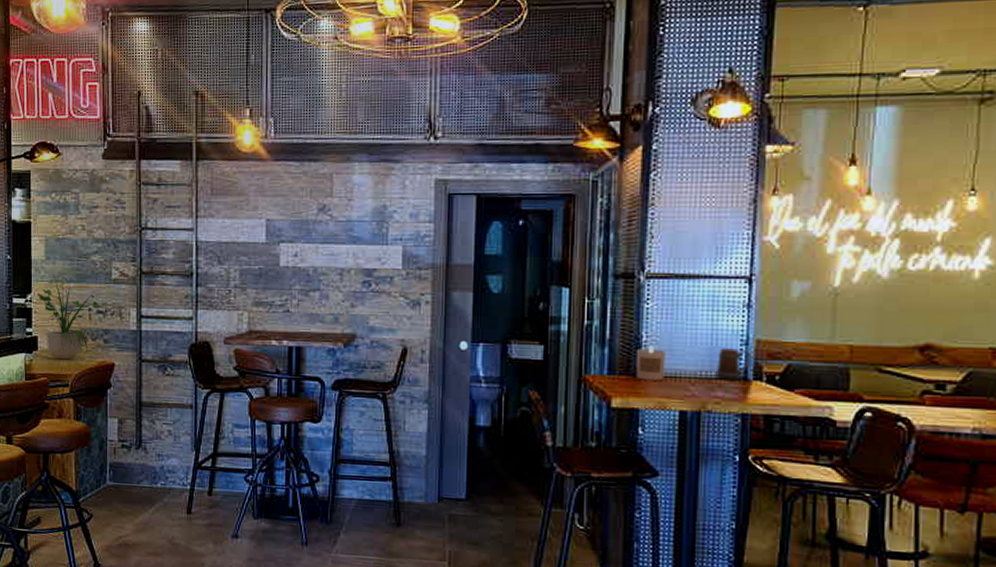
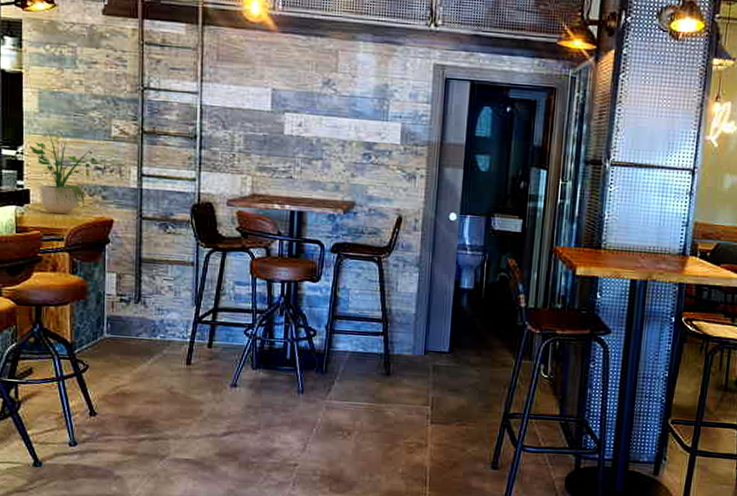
candle: present [635,345,665,381] -> none [597,223,623,254]
beer mug: present [715,348,752,380] -> none [661,228,690,255]

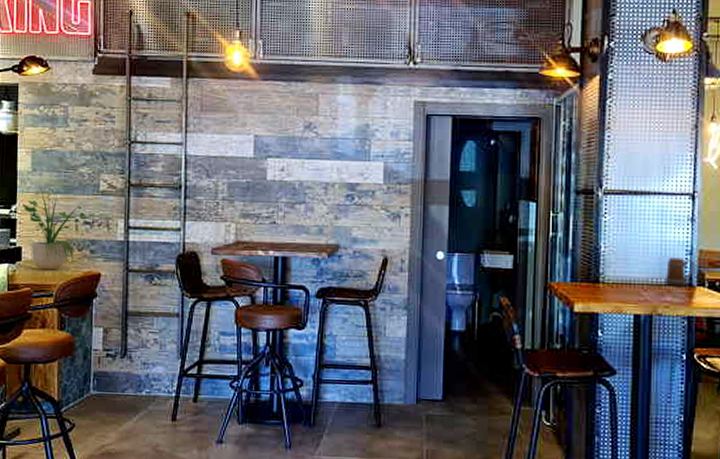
beer mug: none [661,228,690,255] -> present [664,257,695,286]

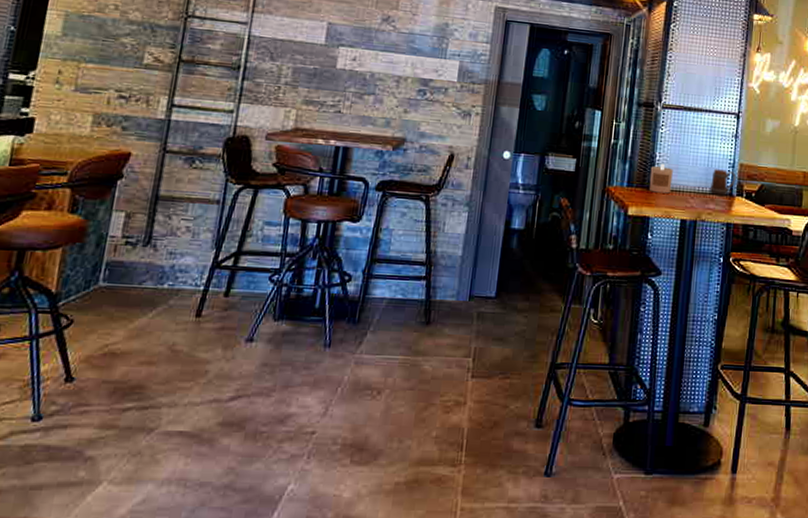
potted plant: present [23,185,86,270] -> none [44,52,123,146]
candle: none [595,254,621,287] -> present [649,163,673,194]

